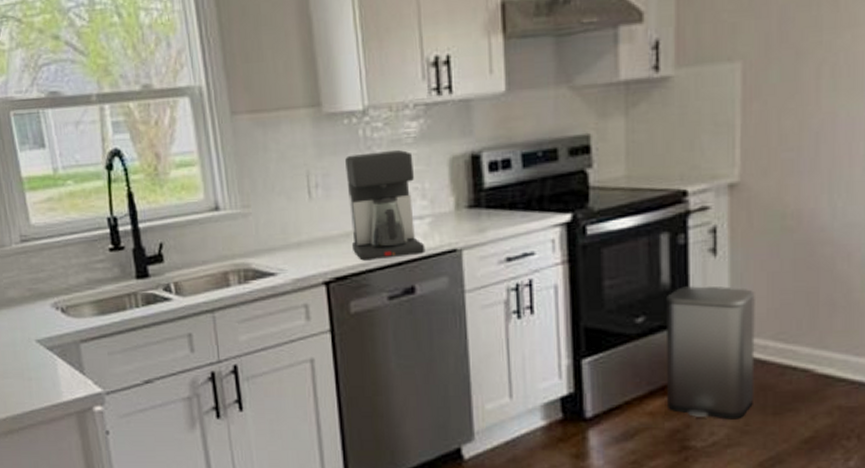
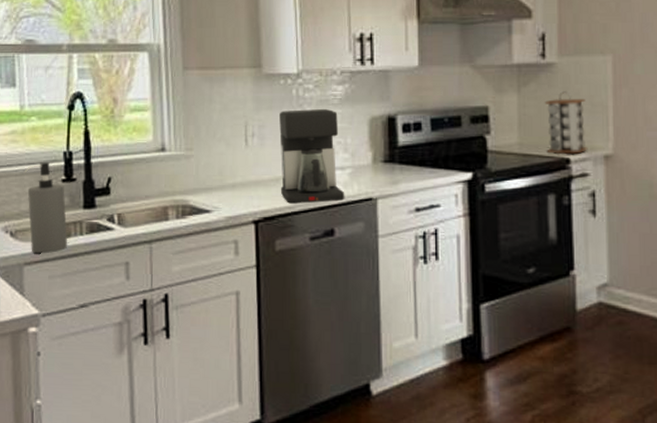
soap dispenser: none [66,230,125,330] -> present [23,162,68,254]
spice rack: none [657,109,709,186] -> present [544,90,588,154]
pedal bin: present [665,286,755,420] -> none [553,242,632,367]

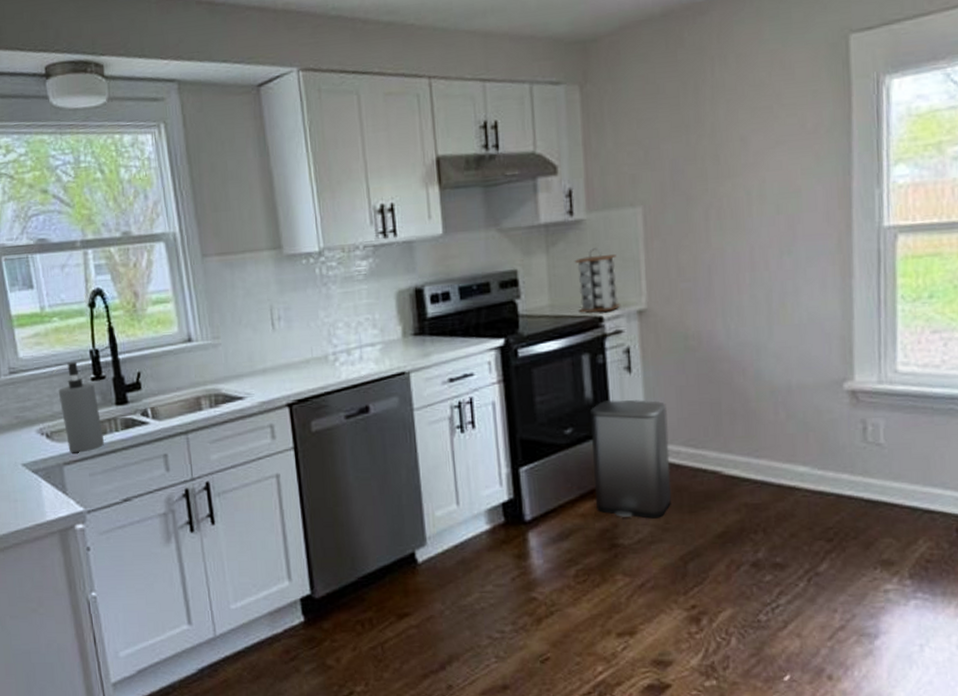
coffee maker: present [279,108,345,205] -> none [304,285,378,385]
pedal bin: none [553,242,632,367] -> present [589,399,672,519]

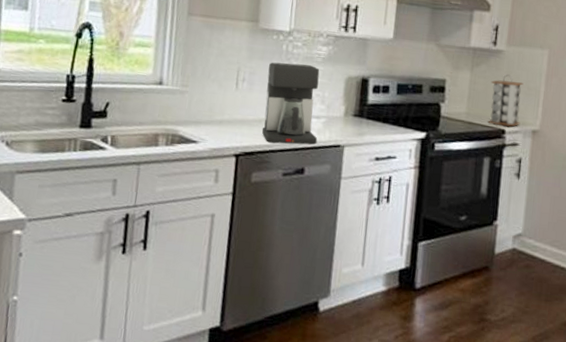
soap dispenser: present [52,362,105,453] -> none [24,81,64,165]
coffee maker: none [304,285,378,385] -> present [261,62,320,145]
pedal bin: present [589,399,672,519] -> none [474,198,542,302]

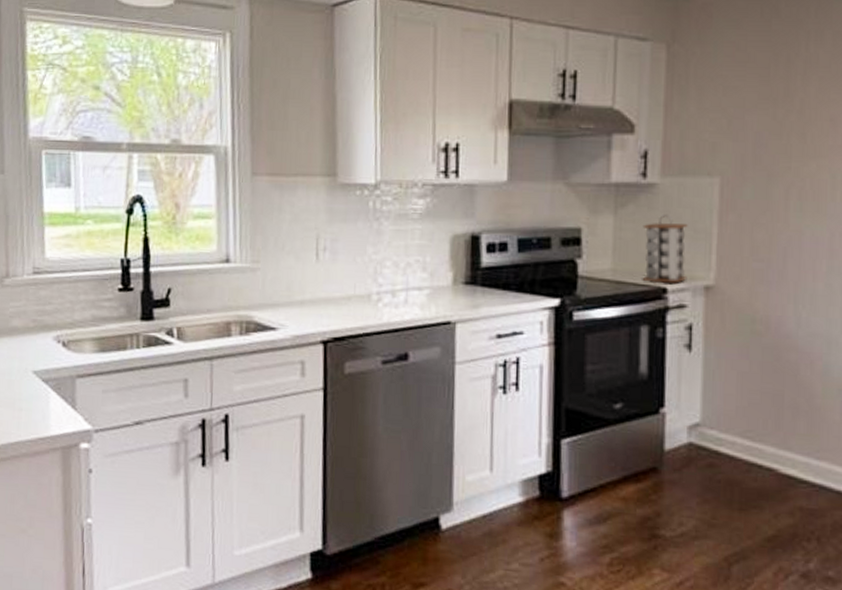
coffee maker: present [261,62,320,145] -> none [352,223,422,326]

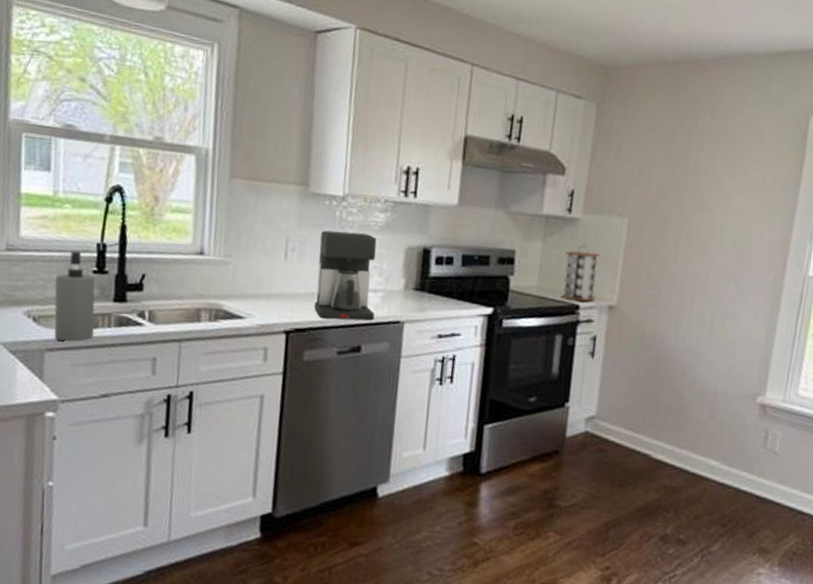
soap dispenser: none [78,269,124,367] -> present [52,251,95,342]
coffee maker: none [352,223,422,326] -> present [314,230,377,322]

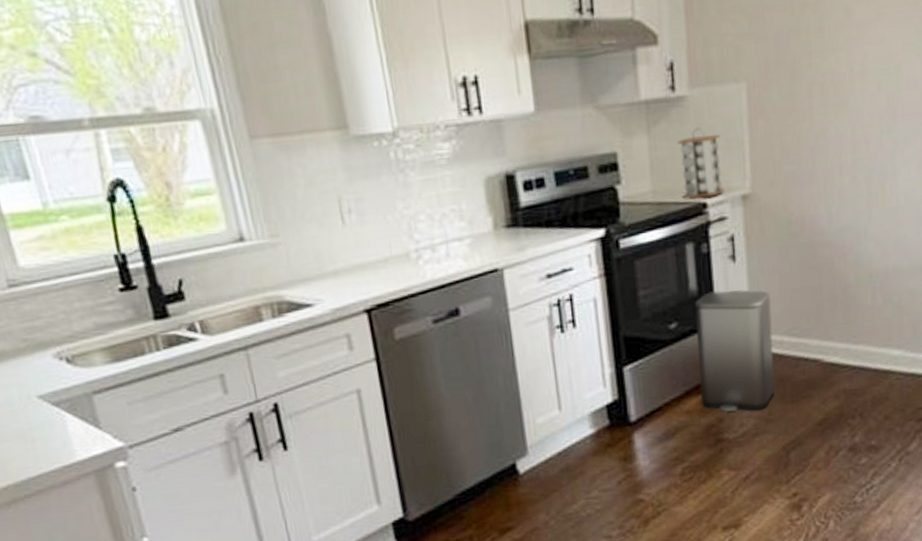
soap dispenser: present [52,251,95,342] -> none [66,270,144,380]
coffee maker: present [314,230,377,322] -> none [378,171,467,287]
pedal bin: none [543,378,617,487] -> present [694,290,775,412]

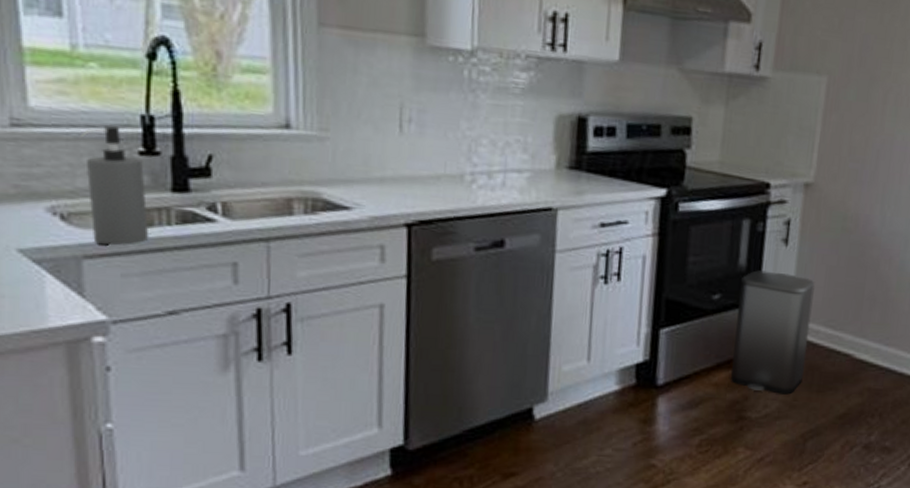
soap dispenser: none [66,270,144,380] -> present [79,125,149,246]
spice rack: present [677,126,725,199] -> none [747,108,794,179]

